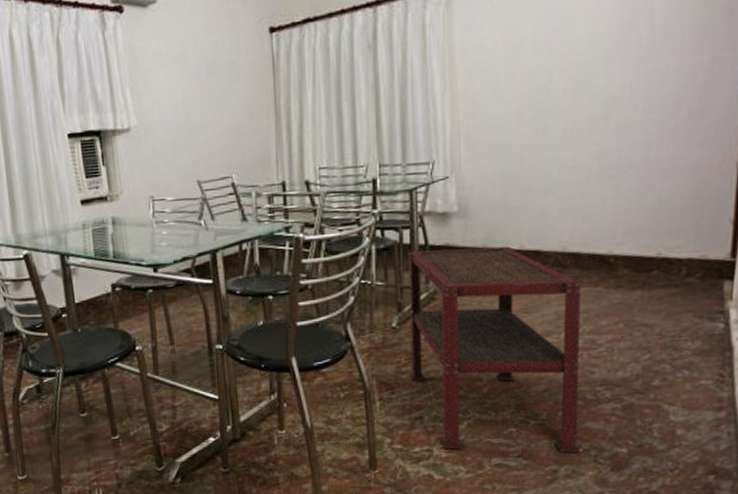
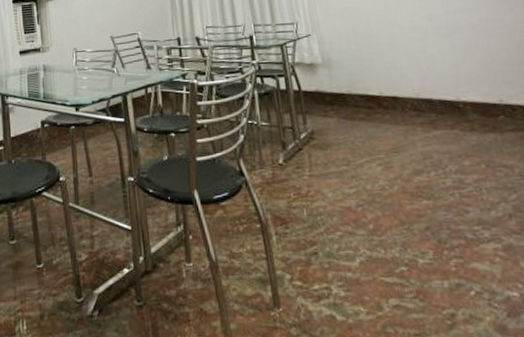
side table: present [408,246,581,453] -> none [286,92,473,296]

